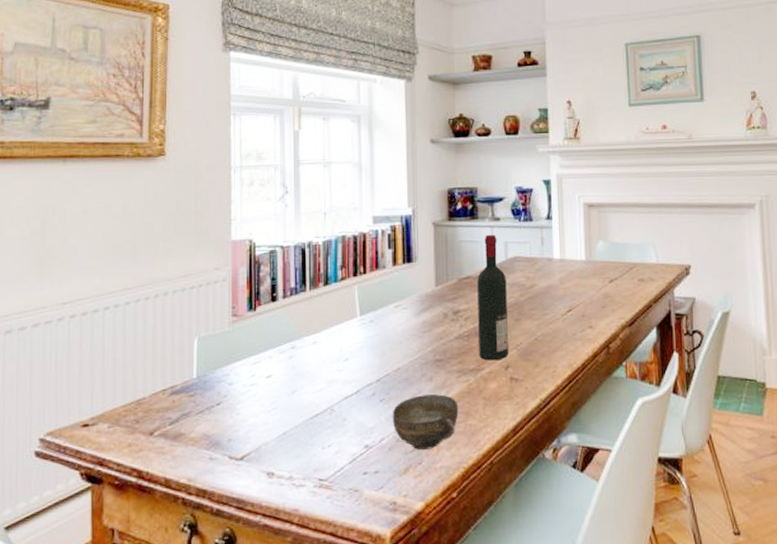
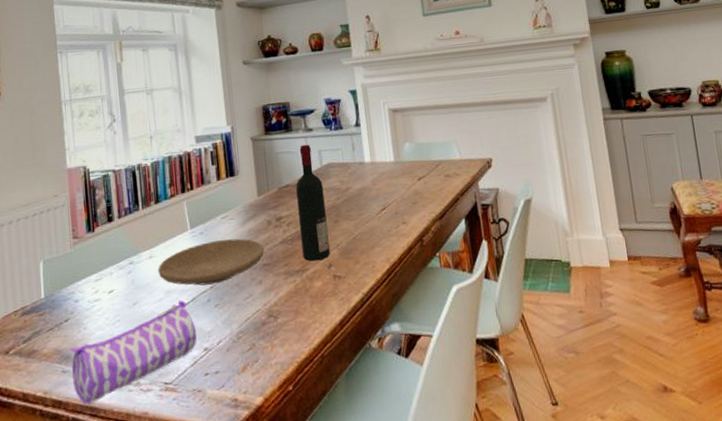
pencil case: none [219,391,357,496] -> present [70,300,197,405]
plate: none [322,330,438,378] -> present [158,238,265,286]
cup: present [392,394,459,450] -> none [227,296,289,349]

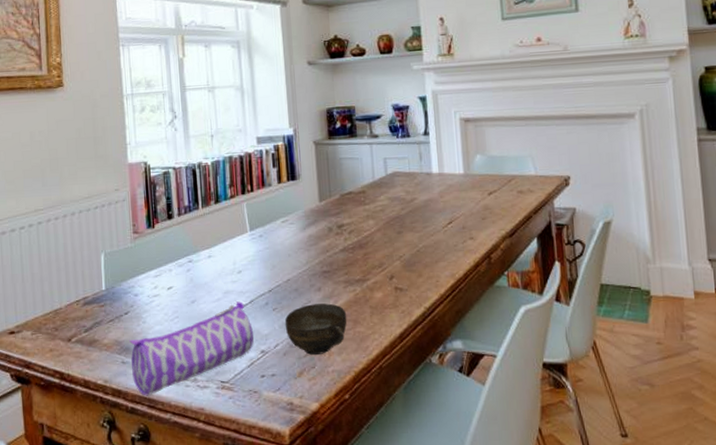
plate: present [158,238,265,286] -> none [217,243,325,288]
cup: none [227,296,289,349] -> present [285,303,347,355]
wine bottle: present [296,144,330,262] -> none [359,151,392,272]

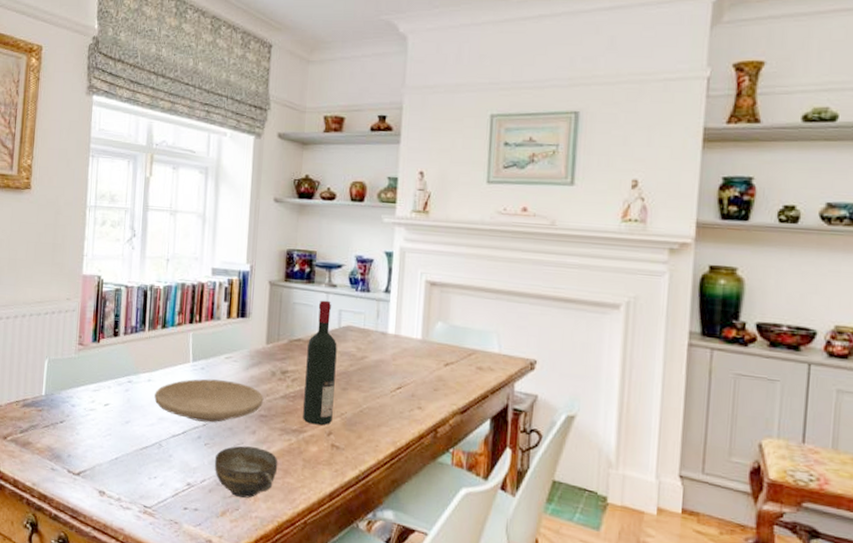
pencil case: present [129,301,254,396] -> none [59,430,182,506]
plate: none [217,243,325,288] -> present [154,378,264,423]
wine bottle: none [359,151,392,272] -> present [303,300,337,426]

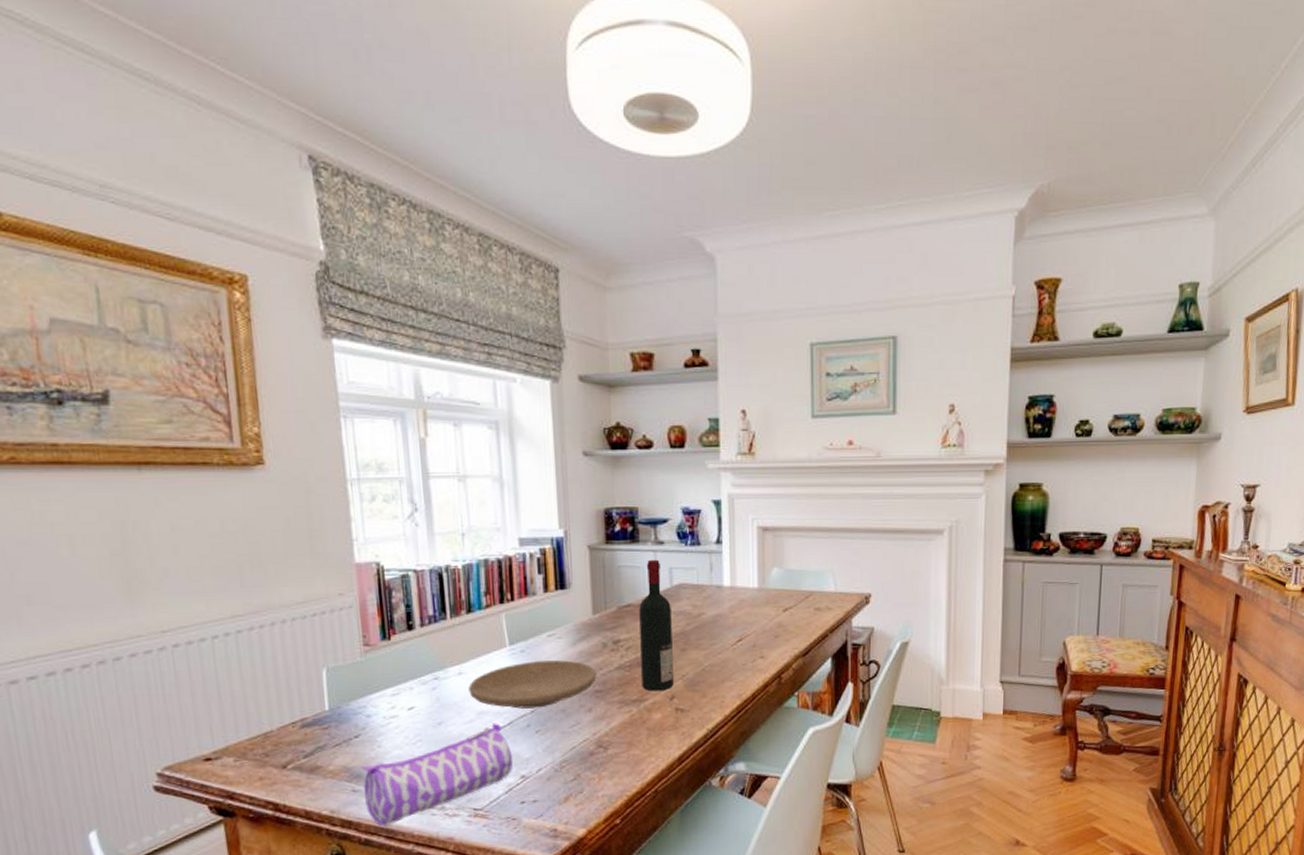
pencil case: none [59,430,182,506] -> present [361,723,513,827]
cup: present [214,445,278,498] -> none [549,725,621,779]

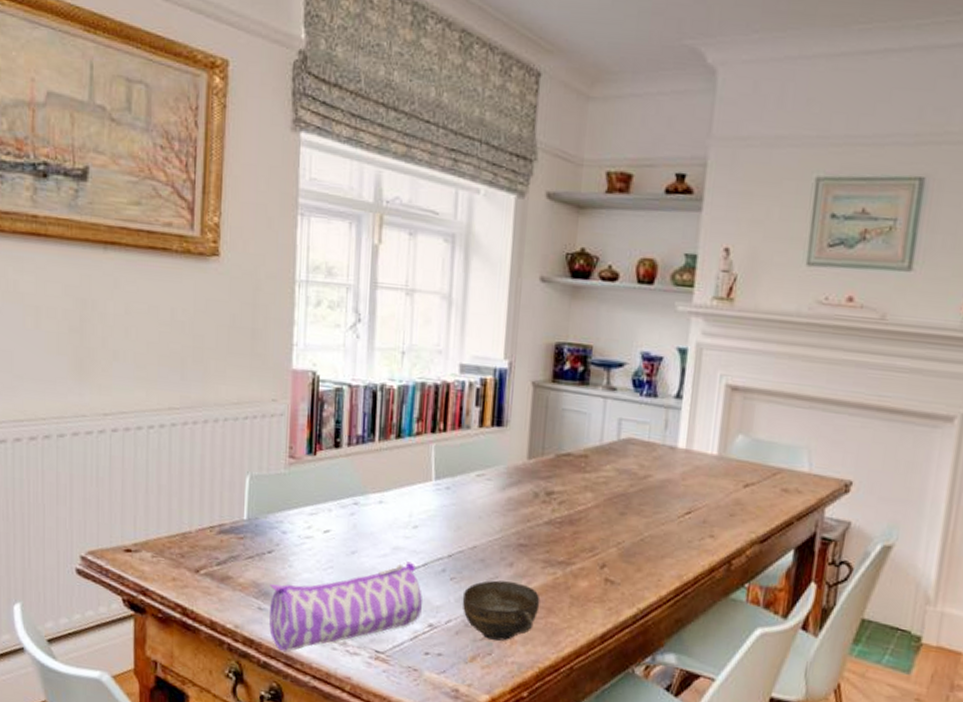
plate: present [468,660,597,709] -> none [387,500,524,553]
cup: none [549,725,621,779] -> present [462,580,541,641]
wine bottle: present [639,559,674,692] -> none [571,406,615,557]

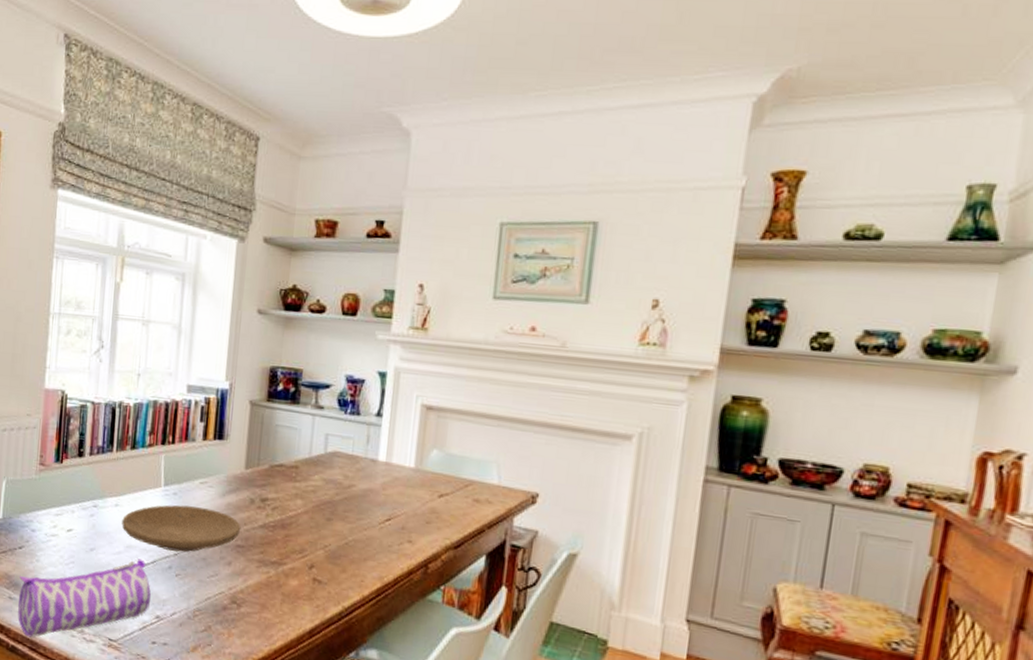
plate: none [387,500,524,553] -> present [122,504,241,552]
cup: present [462,580,541,641] -> none [185,577,255,633]

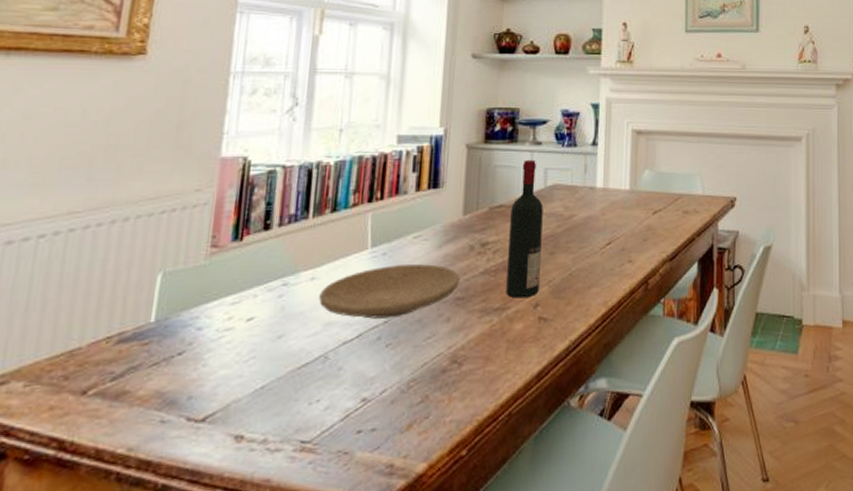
pencil case: present [18,559,151,638] -> none [172,336,356,467]
wine bottle: none [283,422,323,558] -> present [506,159,543,299]

